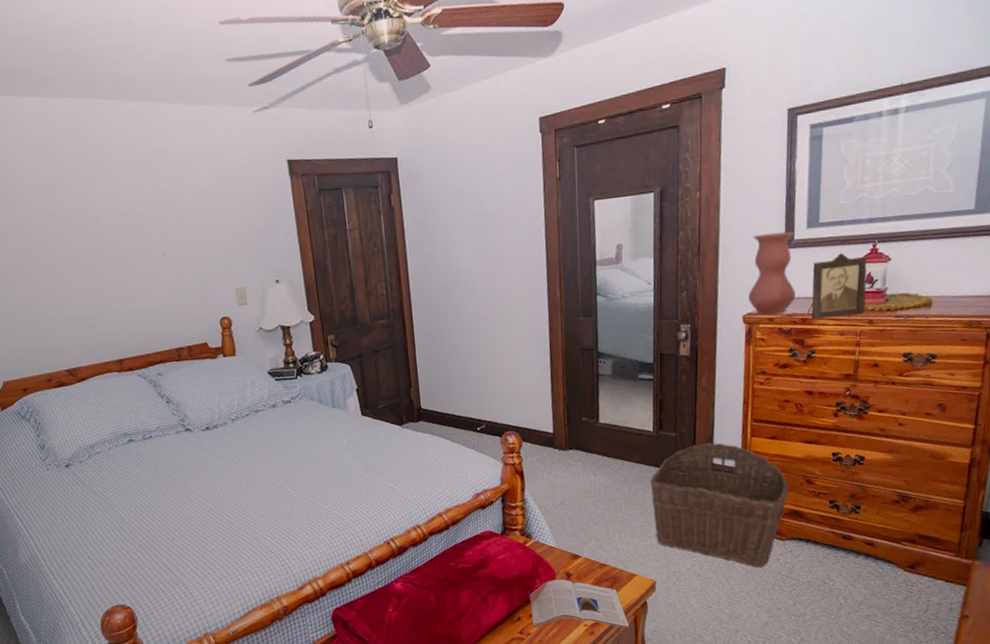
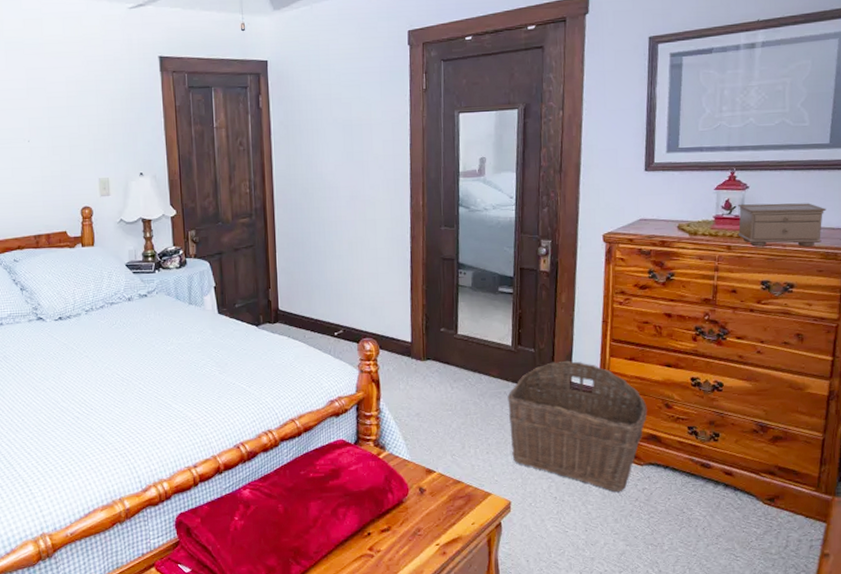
magazine: present [528,579,630,629] -> none [380,494,483,551]
vase: present [748,231,796,316] -> none [609,154,655,236]
photo frame: present [807,253,868,319] -> none [667,178,726,242]
jewelry box: none [879,271,971,320] -> present [737,203,827,247]

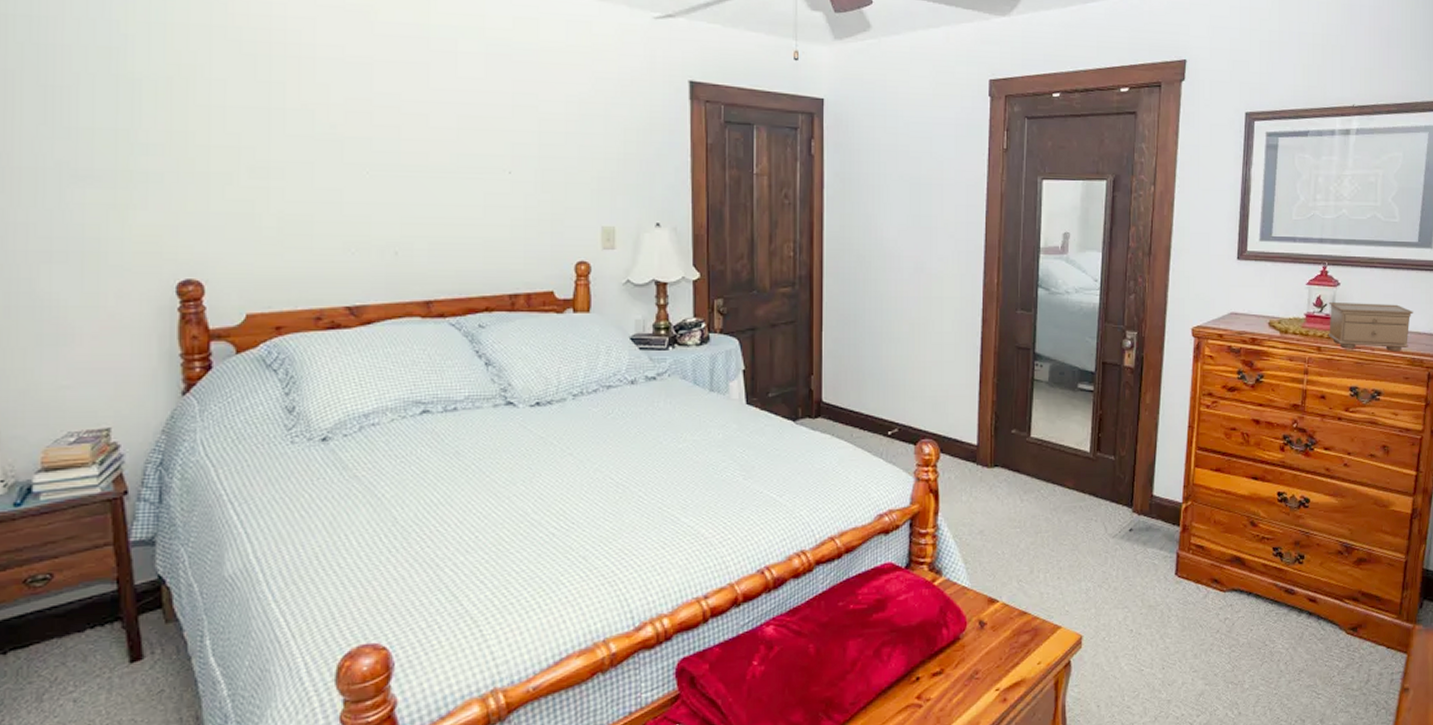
wicker basket: present [507,360,647,492] -> none [1083,470,1232,622]

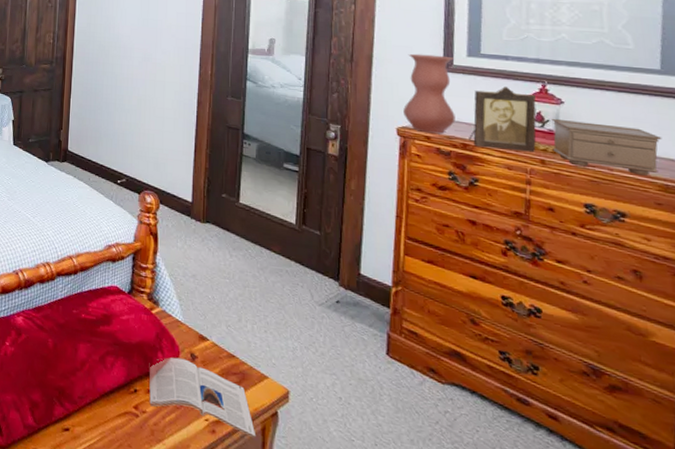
magazine: none [932,629,1049,696] -> present [149,357,257,439]
vase: none [1199,241,1247,331] -> present [403,53,455,135]
photo frame: none [1257,272,1318,340] -> present [469,87,537,153]

